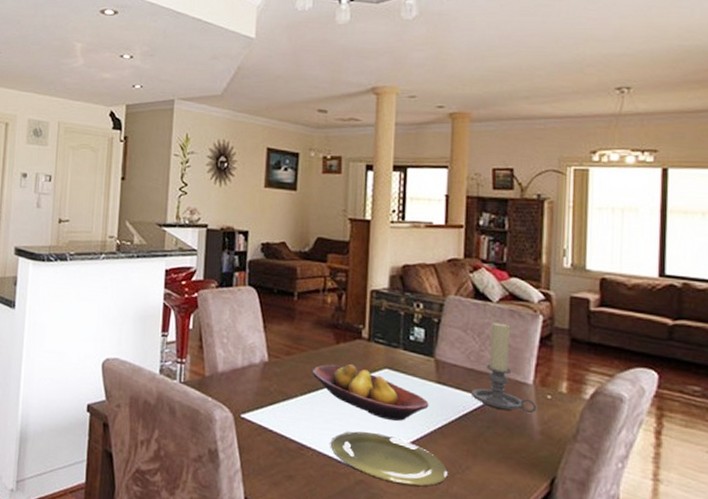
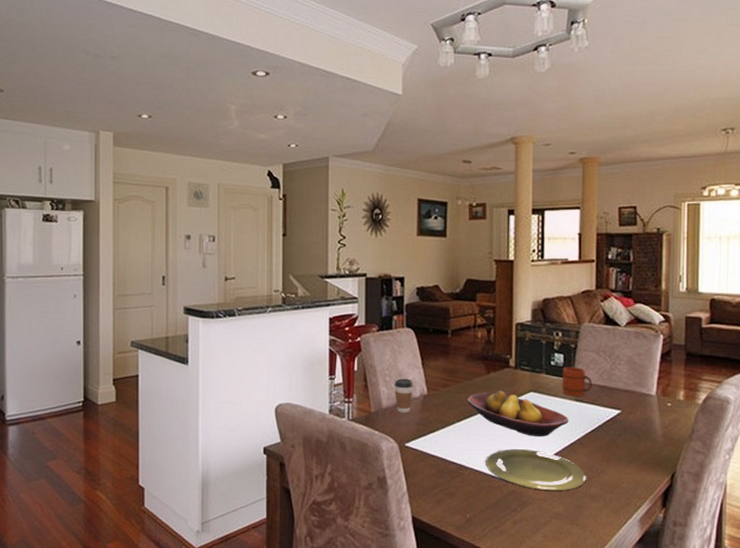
coffee cup: none [231,341,253,381] -> present [394,378,413,413]
mug: none [421,343,458,379] -> present [561,366,593,397]
candle holder: present [470,322,537,413] -> none [604,343,659,420]

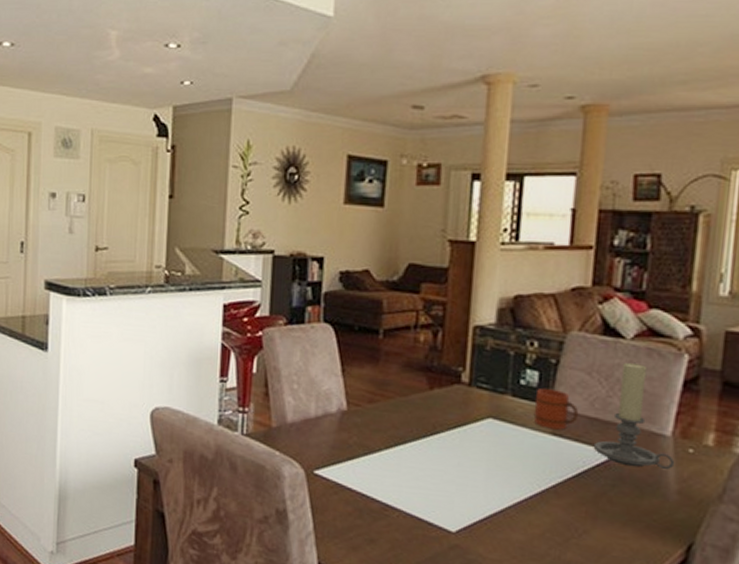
coffee cup: present [394,378,413,413] -> none [303,387,329,432]
fruit bowl: present [466,390,569,436] -> none [399,412,541,478]
plate: present [486,449,586,491] -> none [421,490,561,552]
candle holder: none [604,343,659,420] -> present [593,362,675,469]

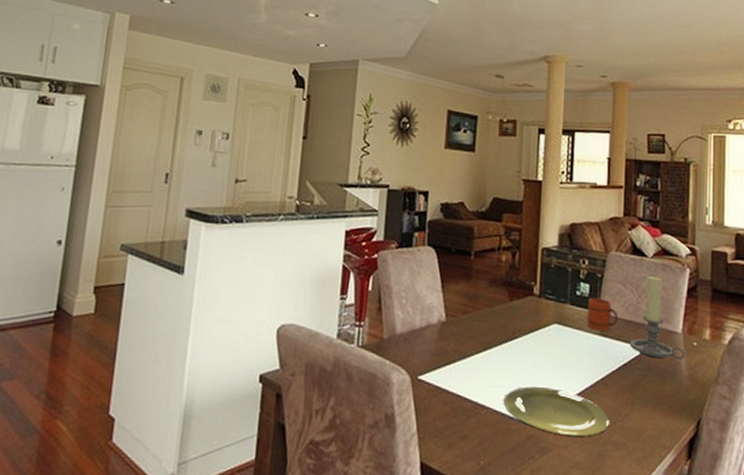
plate: none [421,490,561,552] -> present [504,387,609,437]

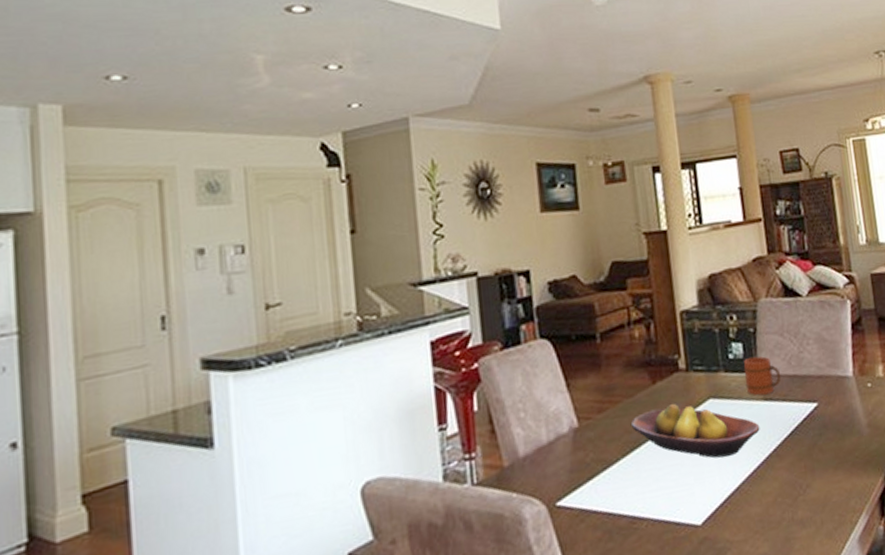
fruit bowl: none [487,320,593,374] -> present [630,403,760,458]
plate: present [504,387,609,437] -> none [665,475,791,529]
candle holder: present [629,275,685,359] -> none [797,316,861,413]

